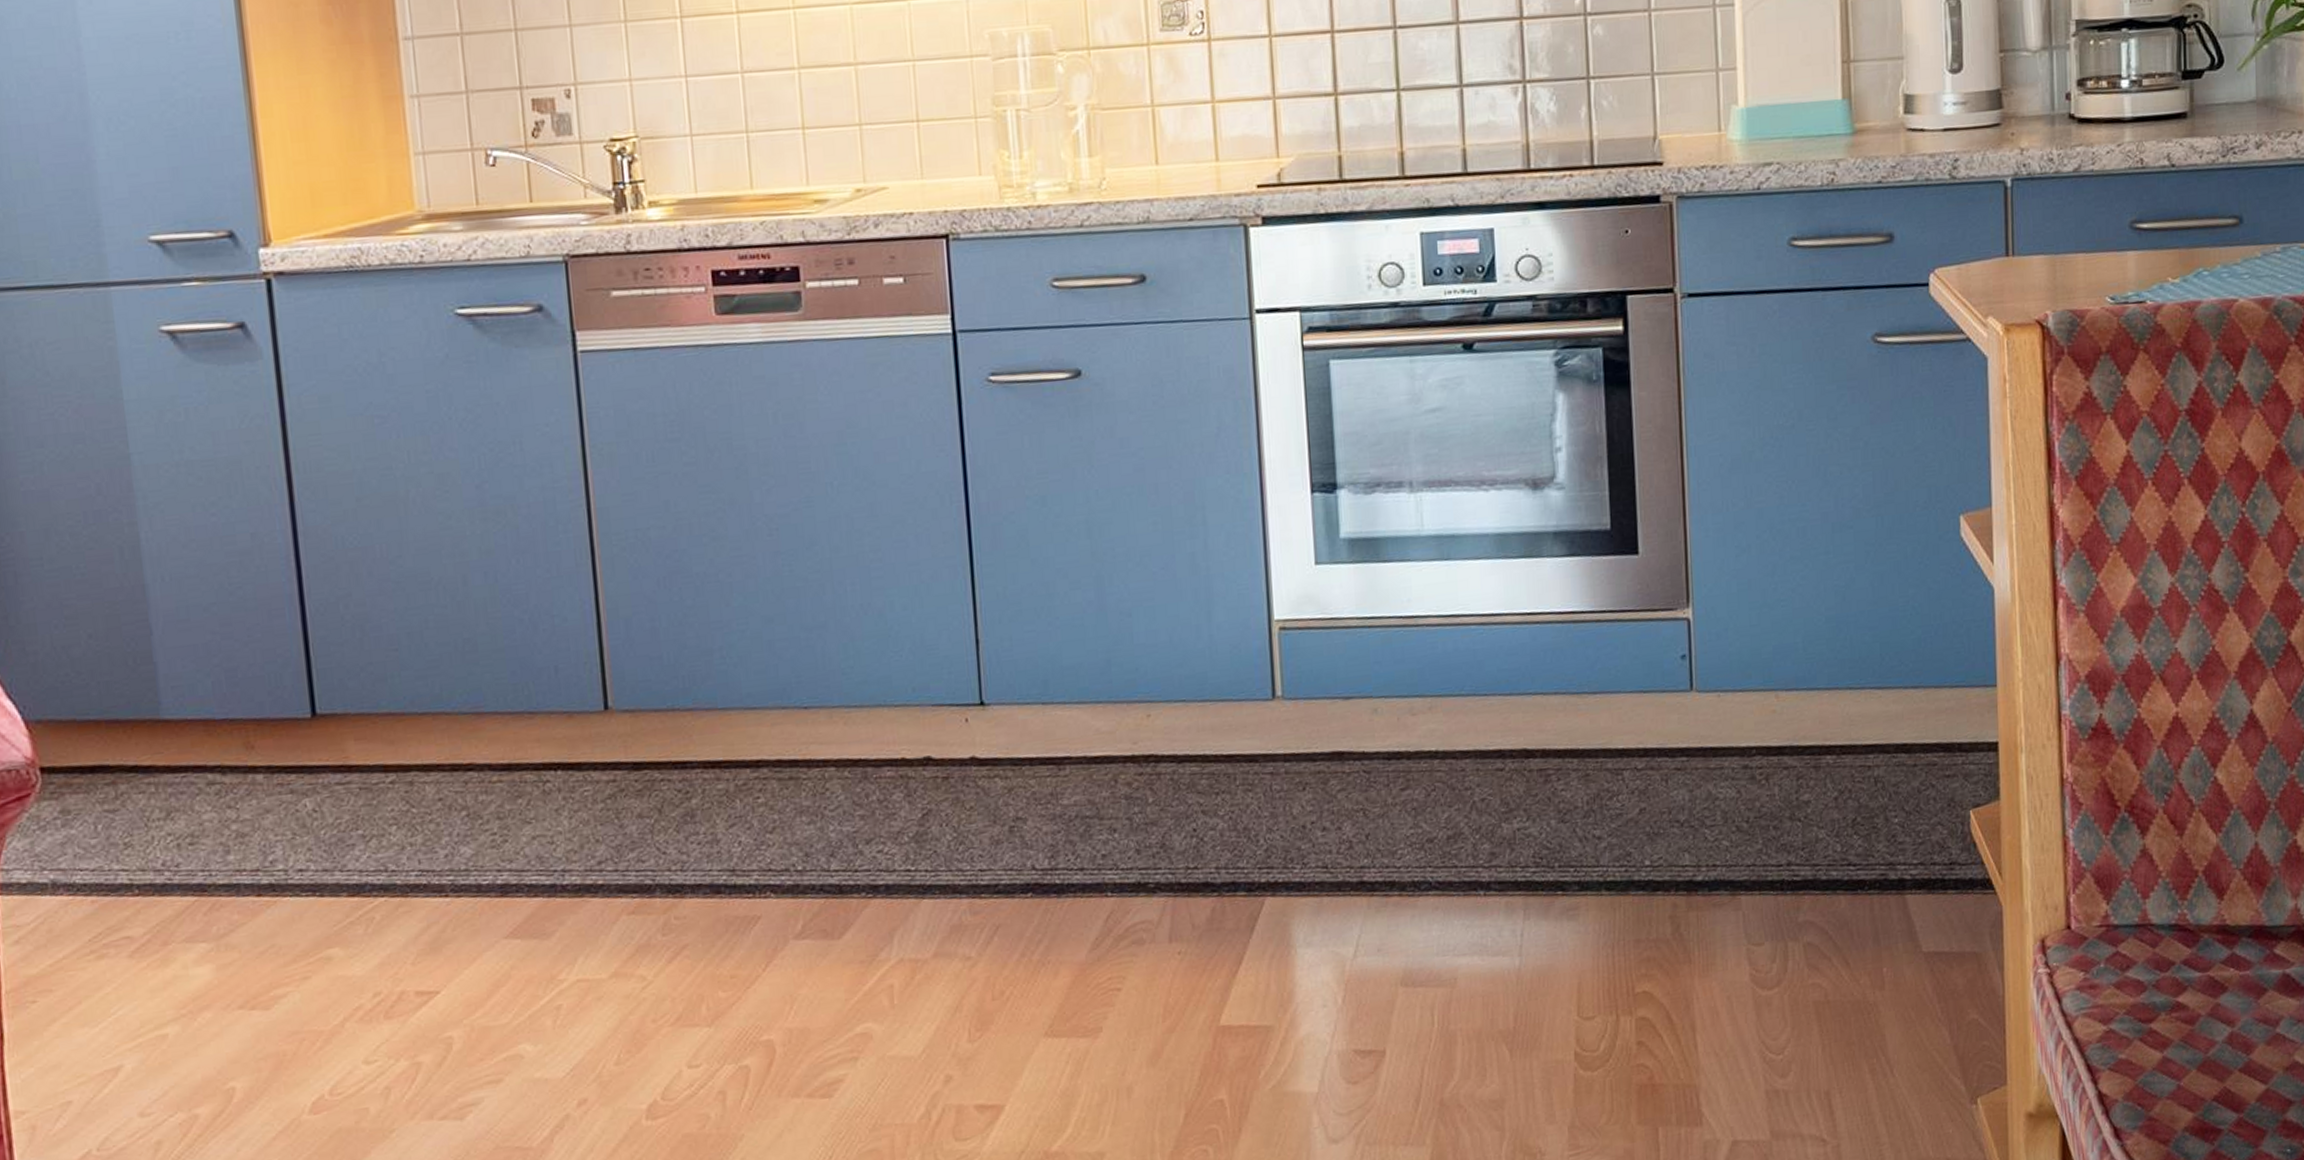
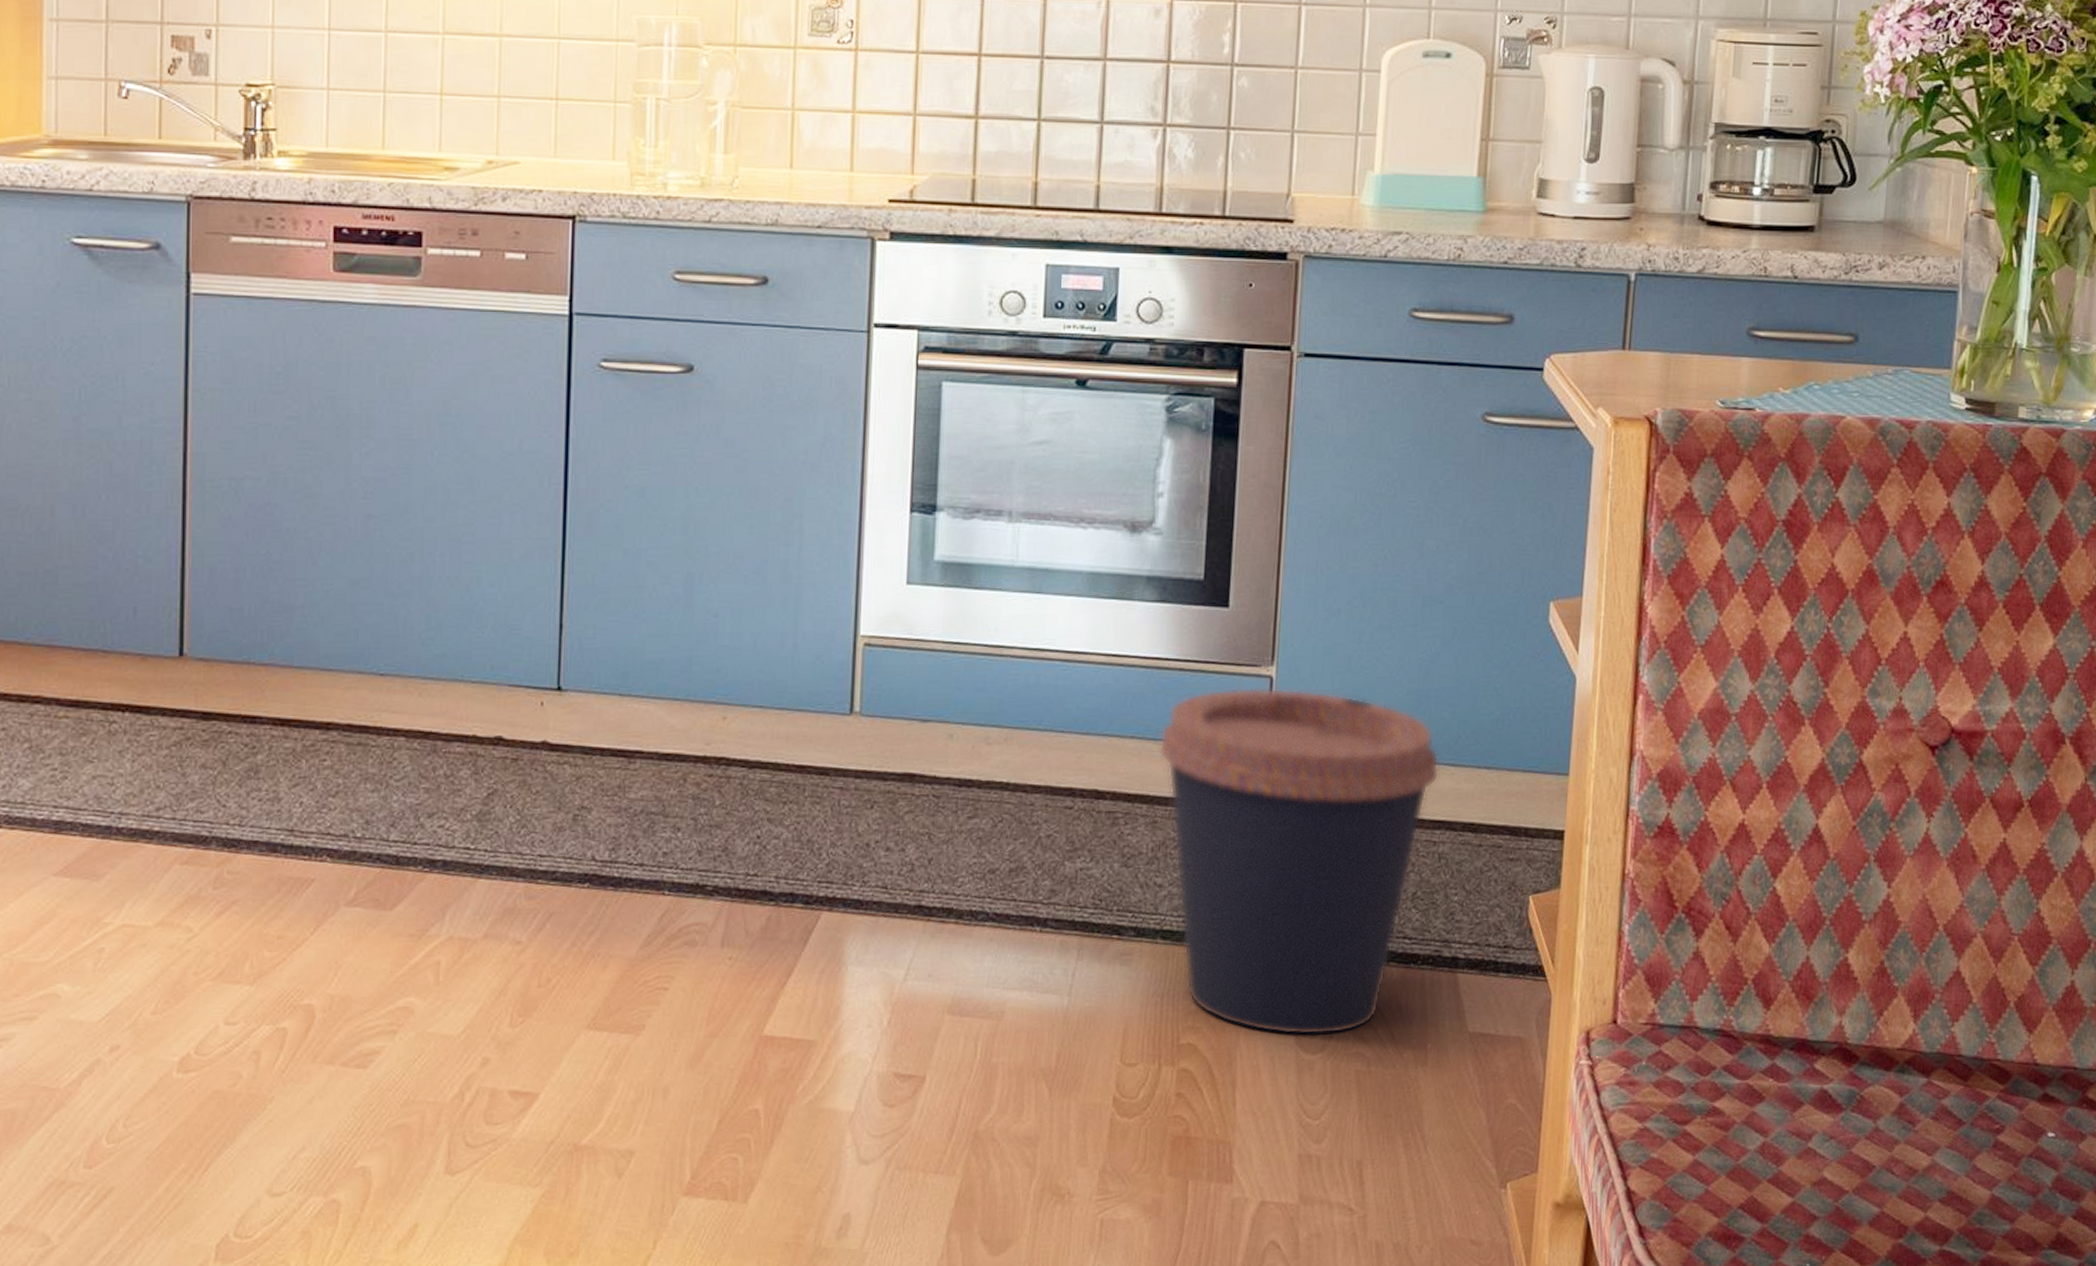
coffee cup: none [1583,627,1867,974] -> present [1158,687,1440,1037]

